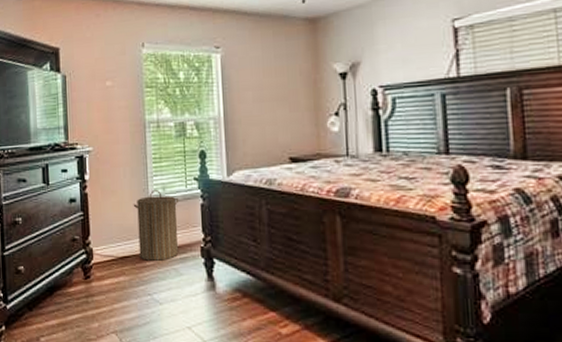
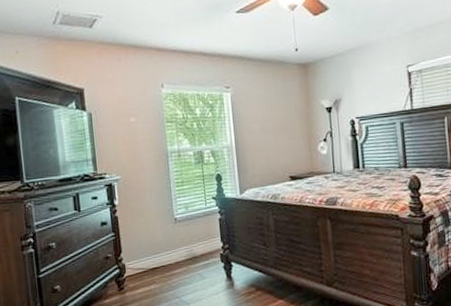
laundry hamper: present [133,190,178,261] -> none [160,209,201,269]

